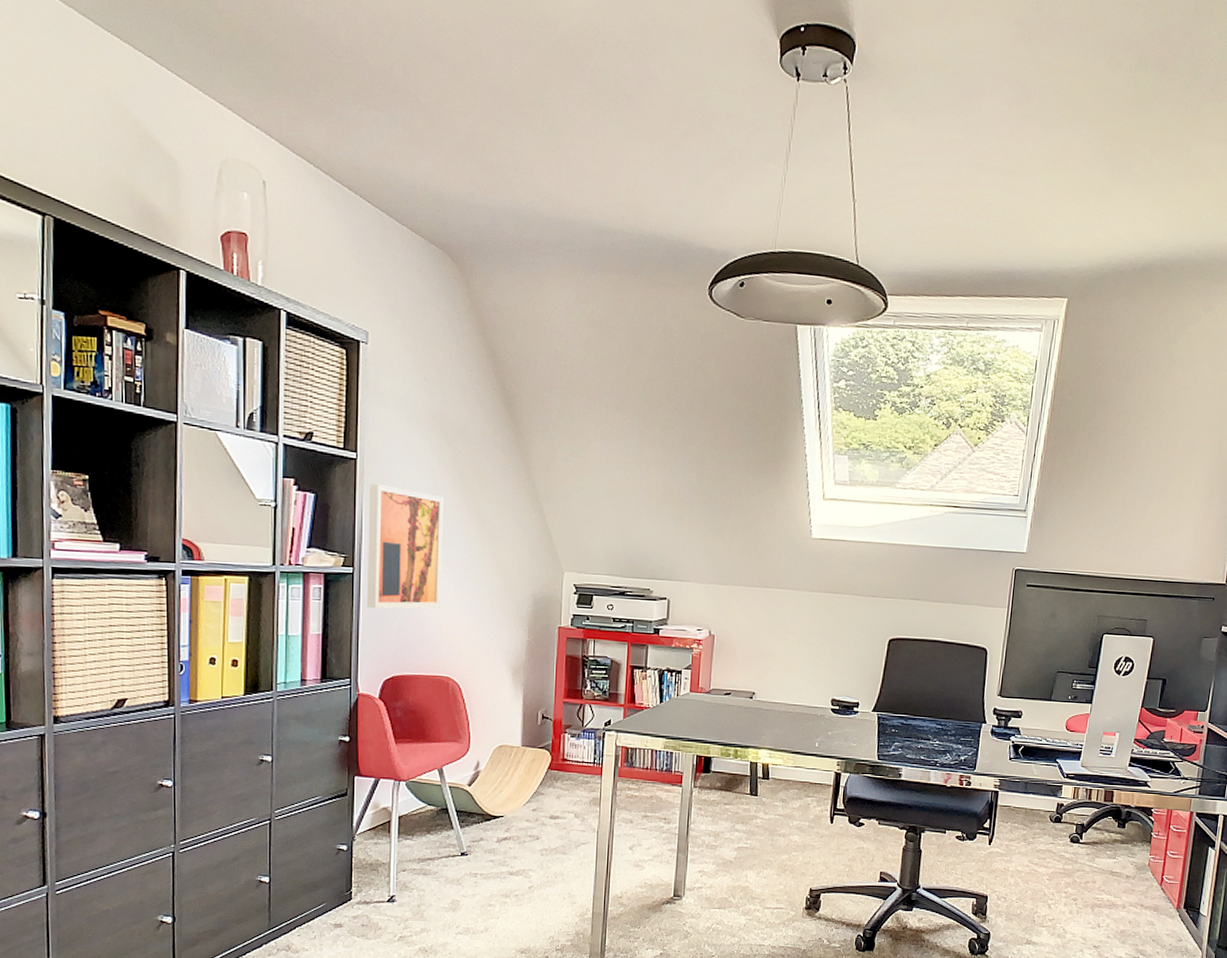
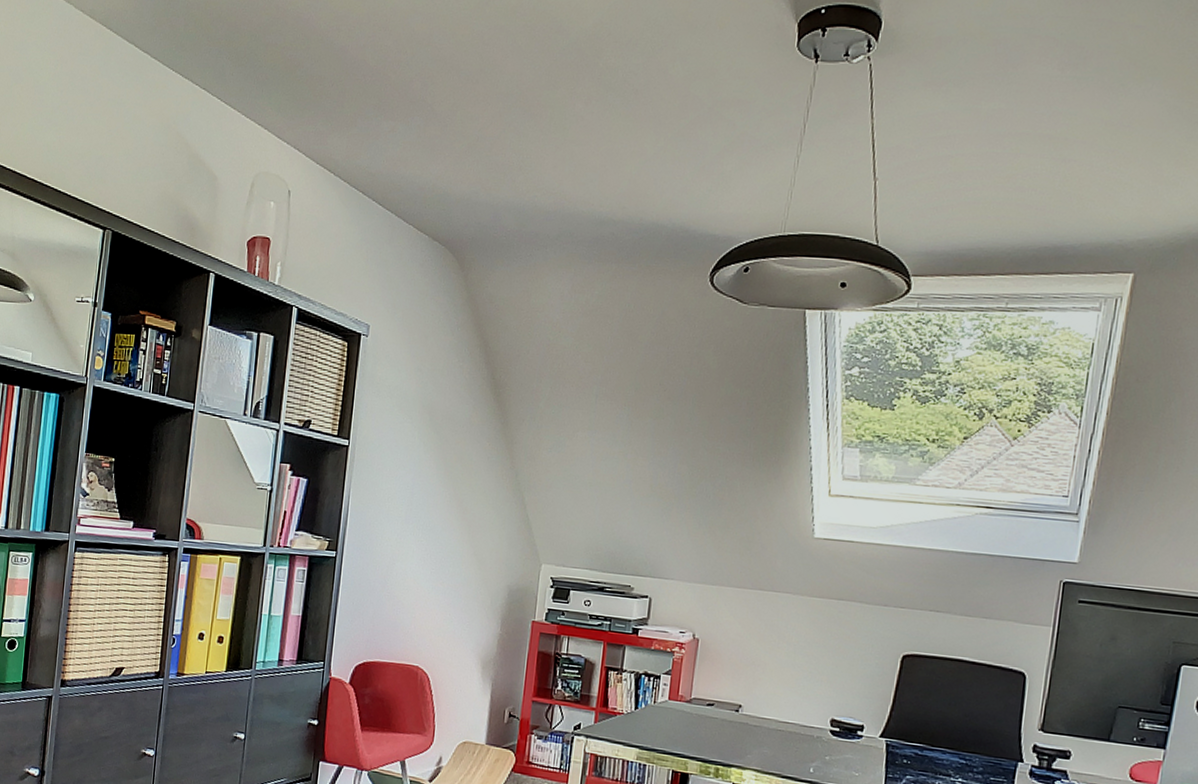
wall art: present [367,484,443,609] -> none [346,471,427,596]

